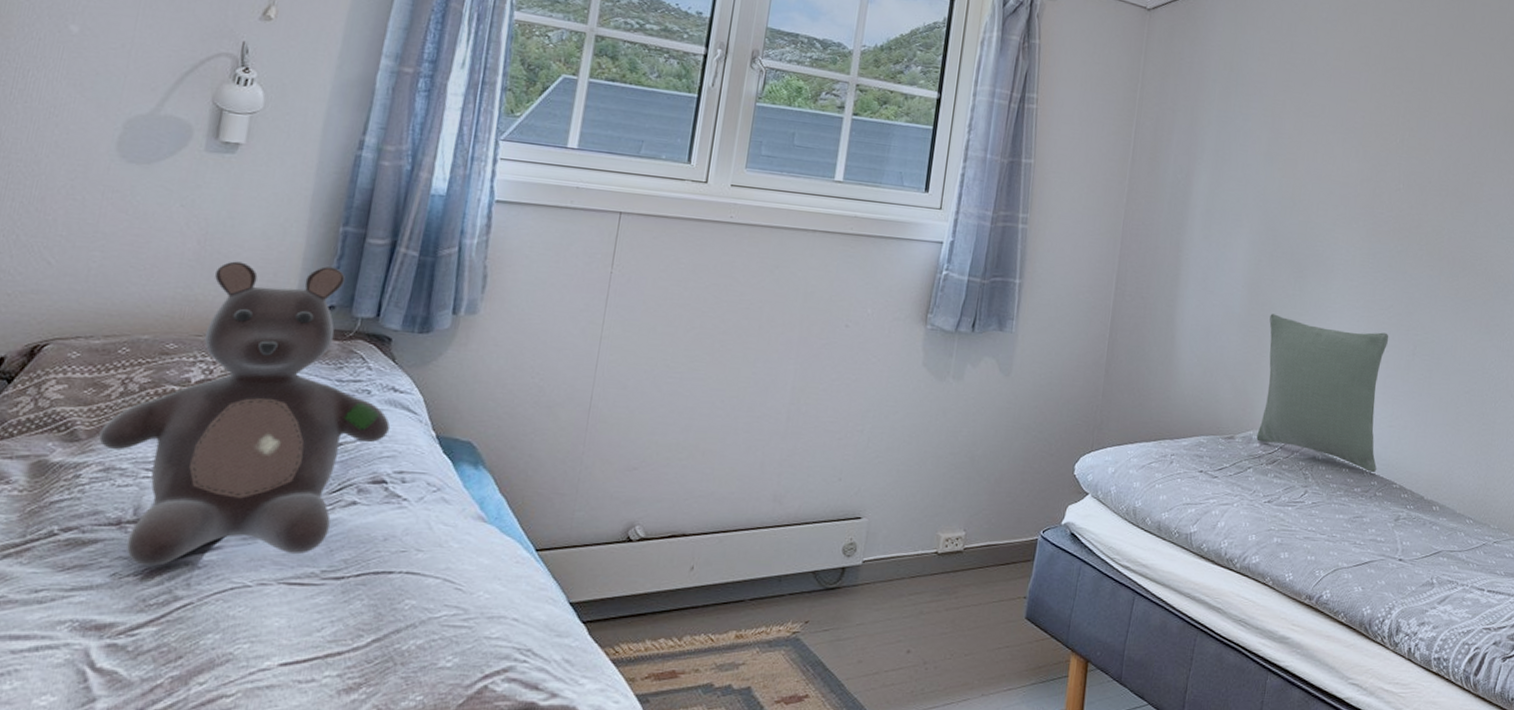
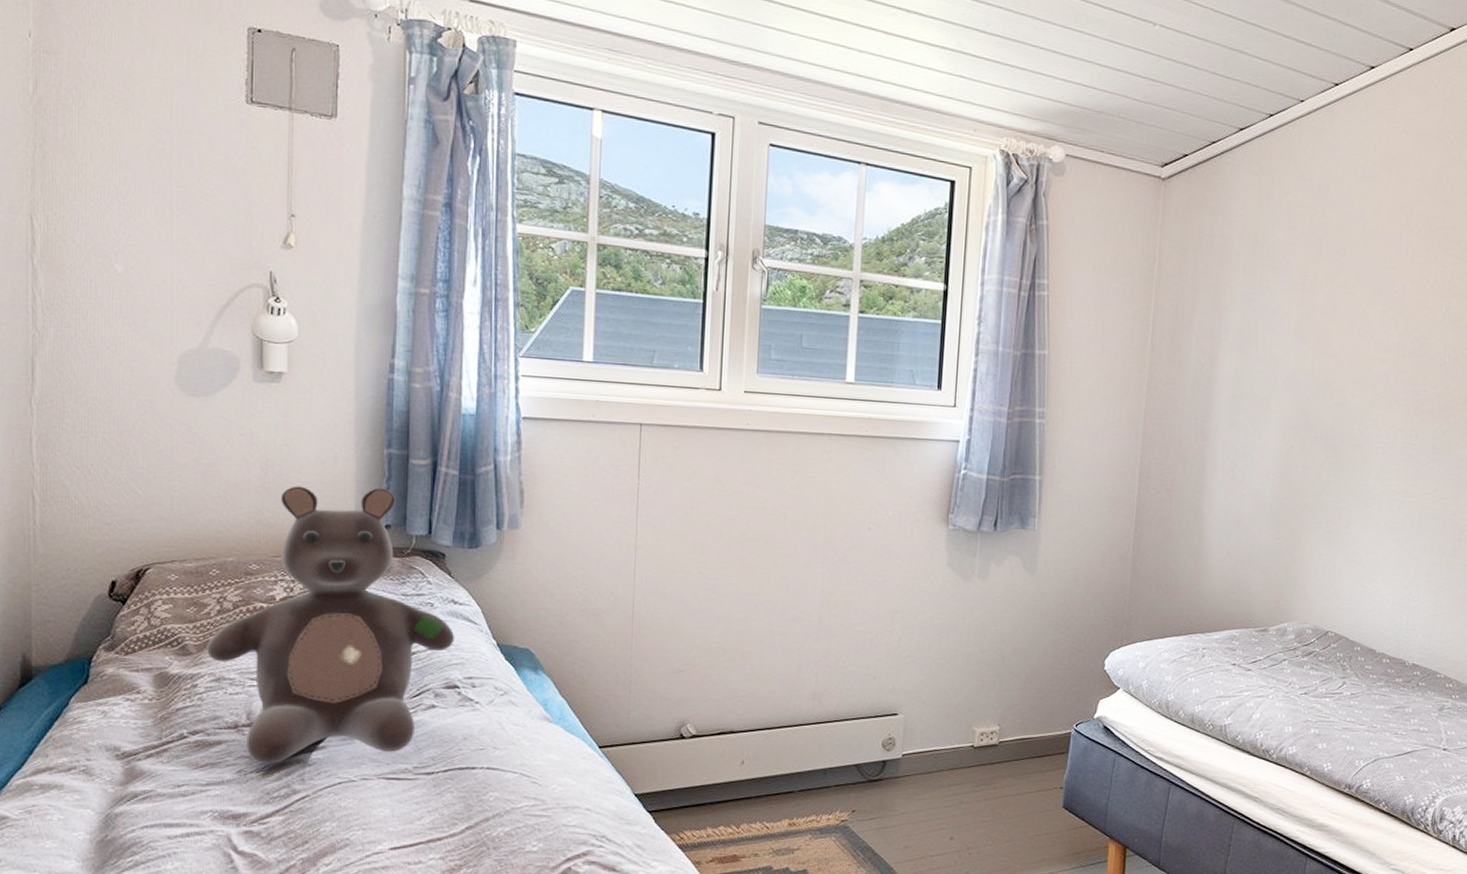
pillow: present [1256,314,1389,473] -> none [1291,502,1433,663]

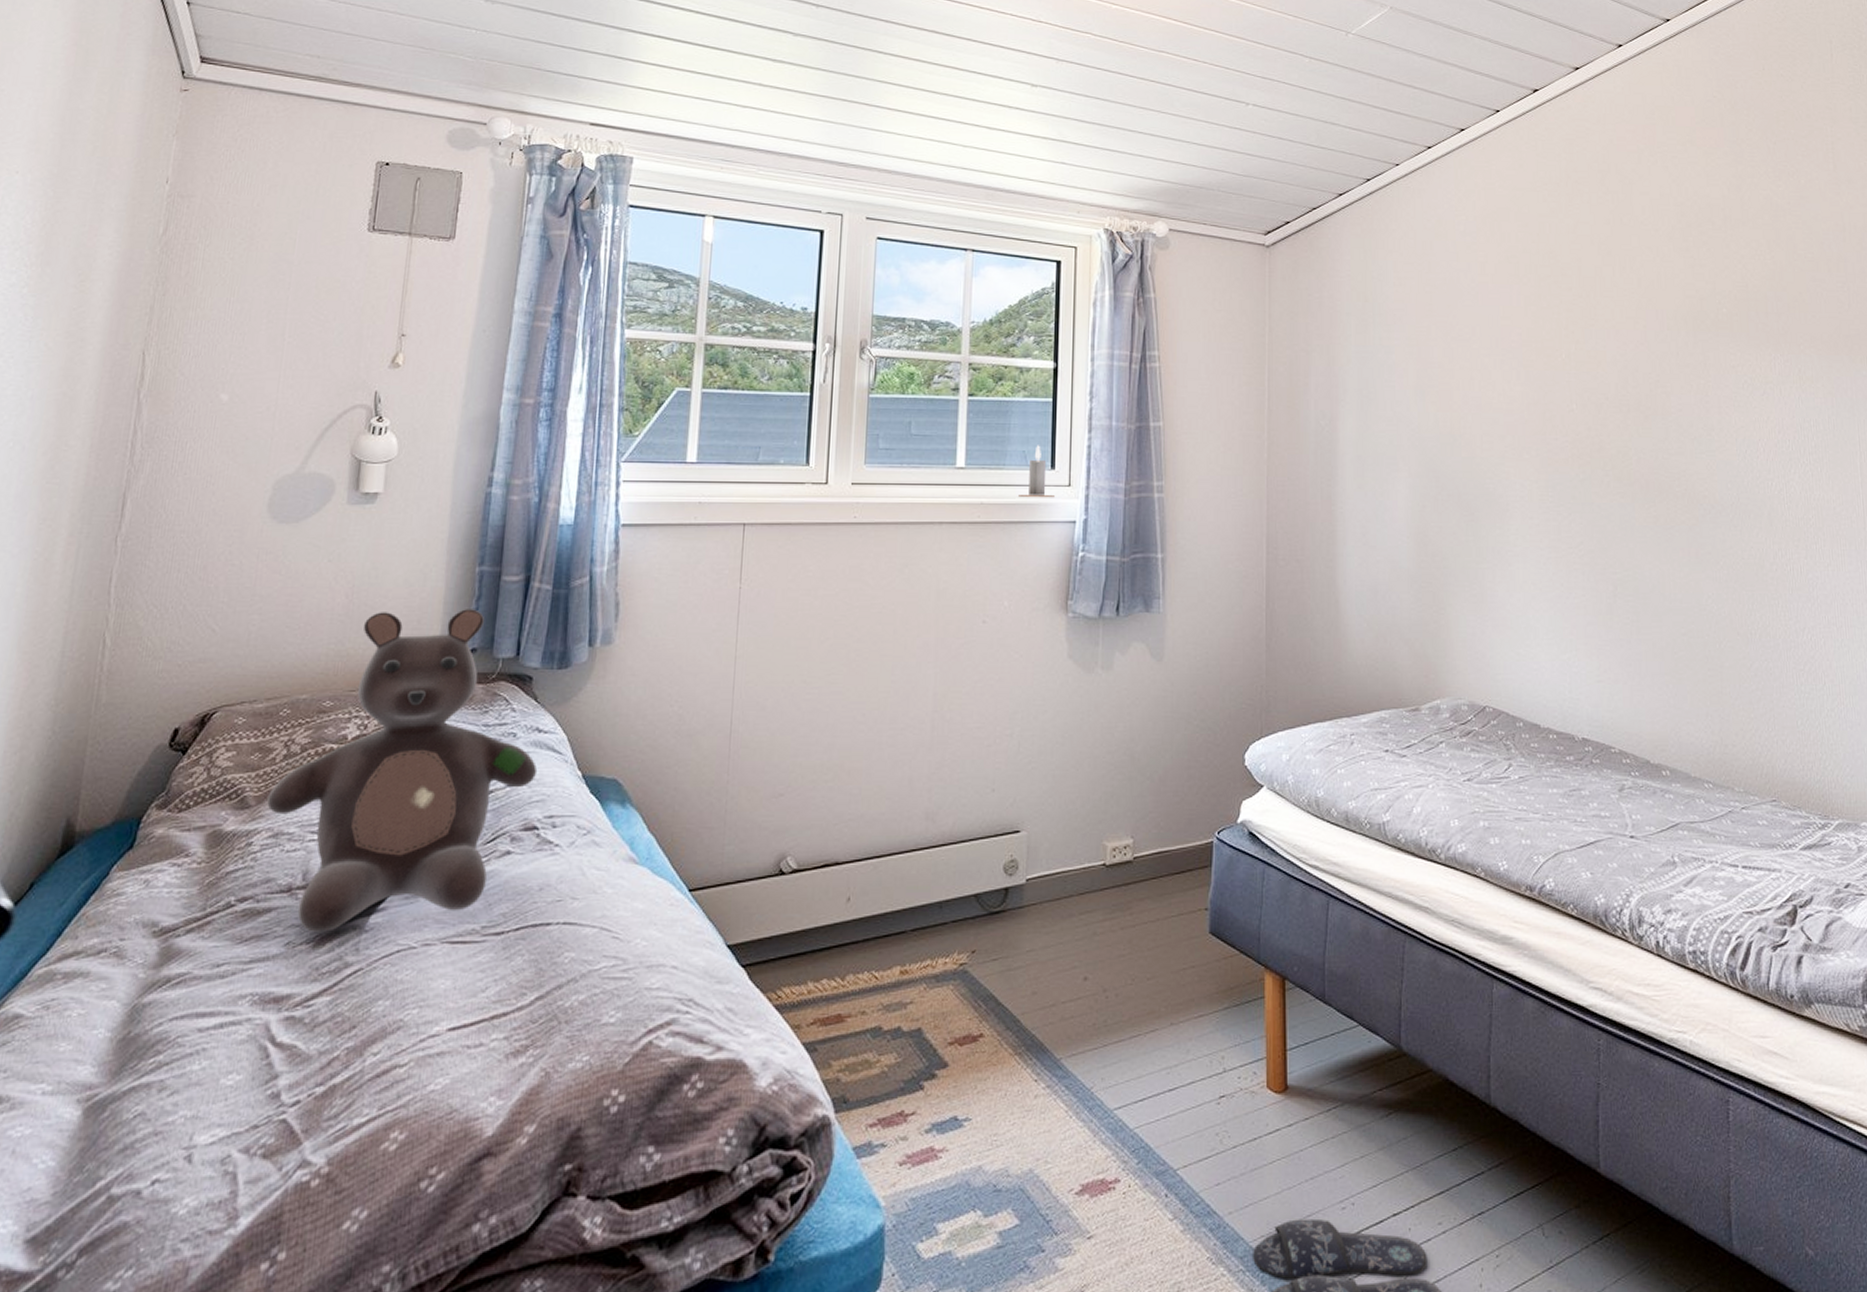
candle: none [905,365,941,418] -> present [1018,445,1056,498]

